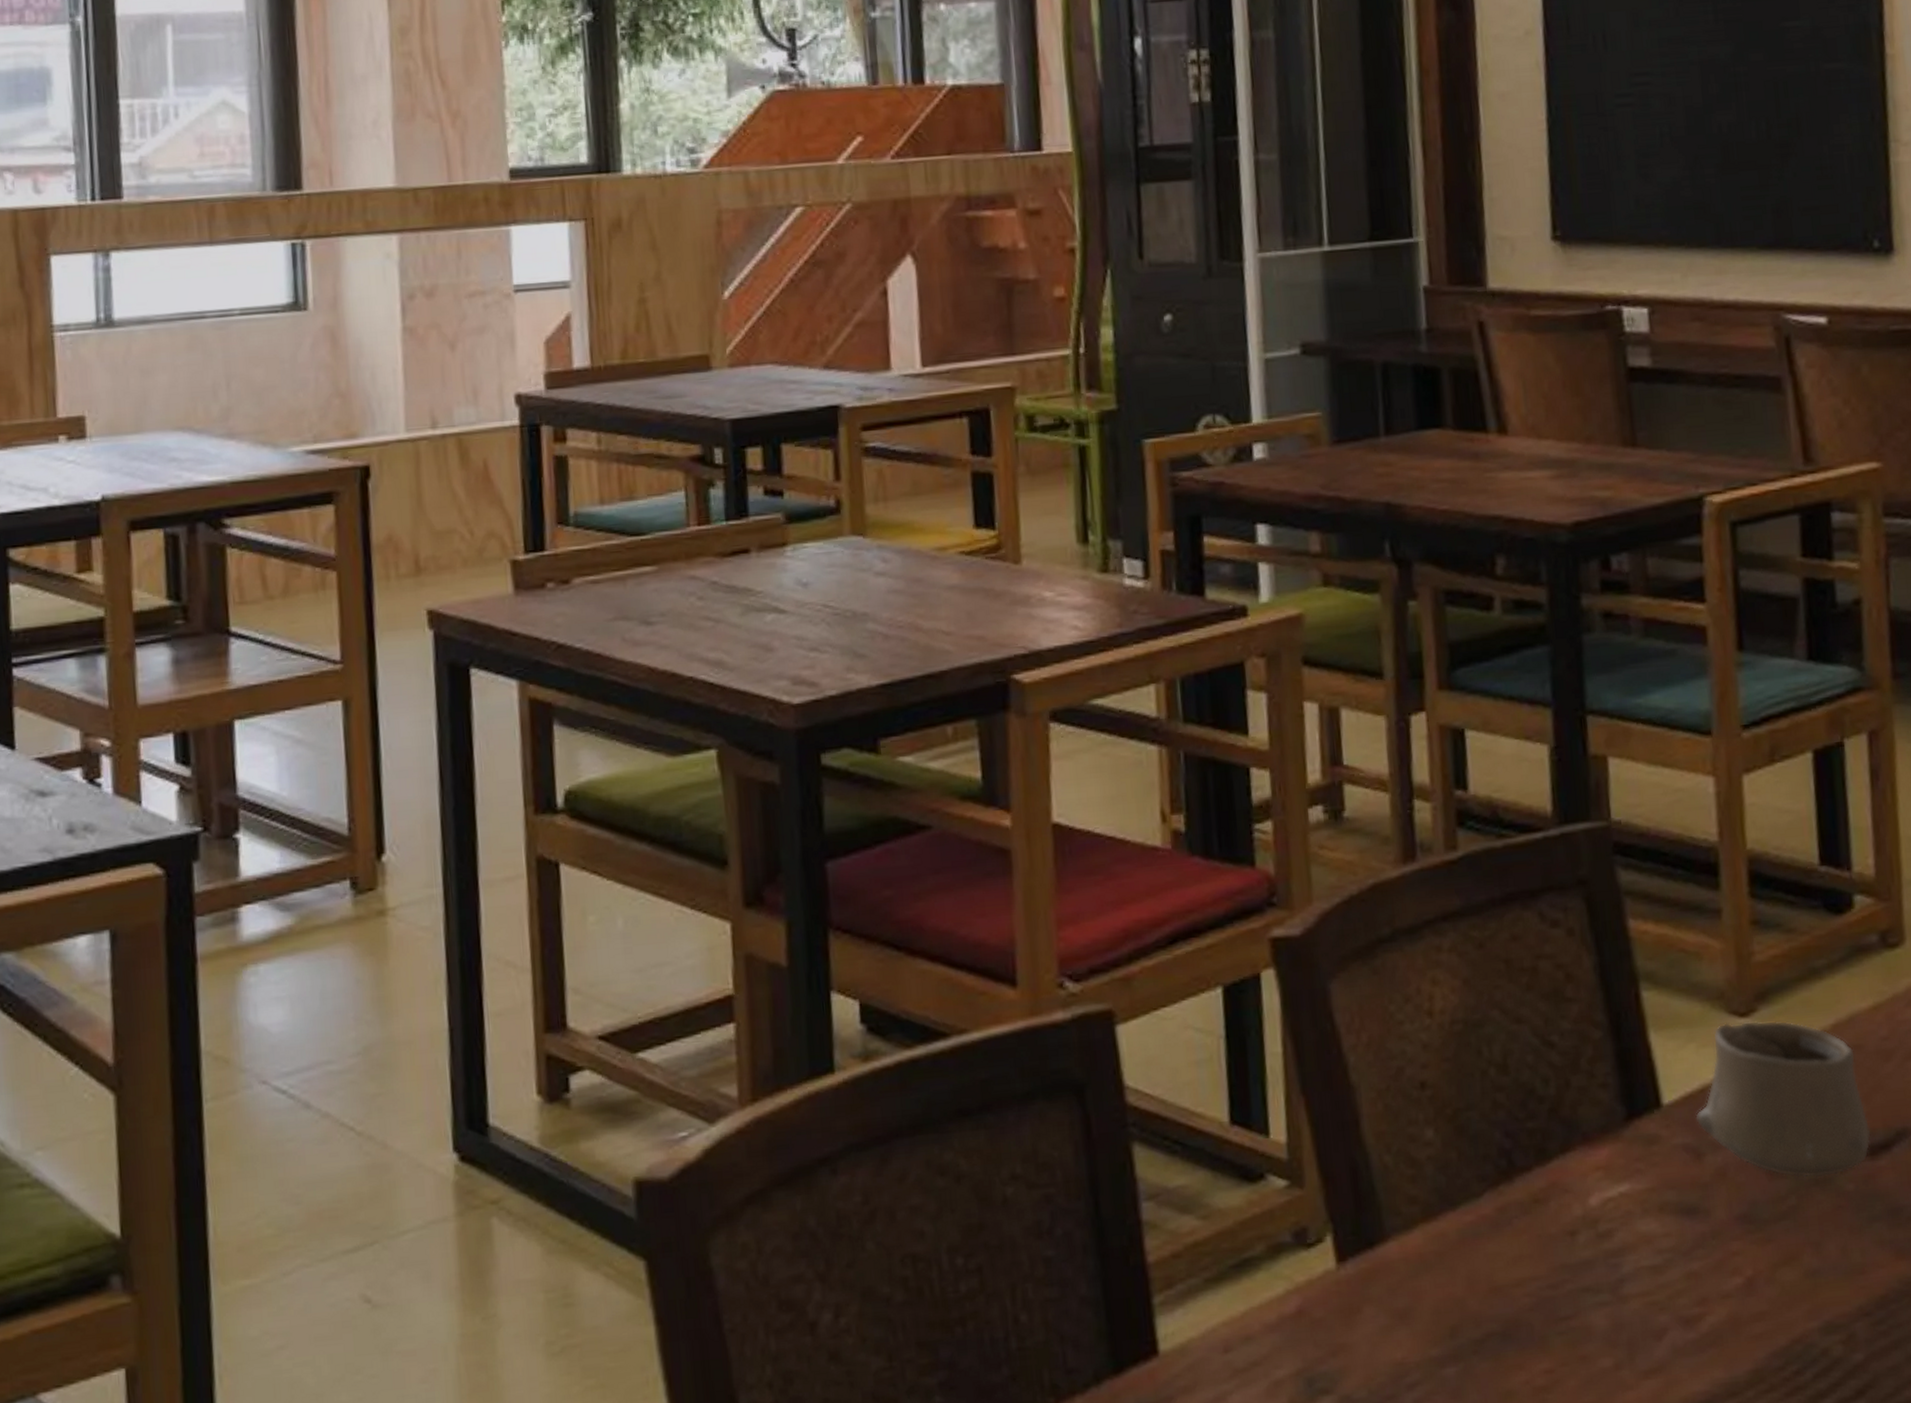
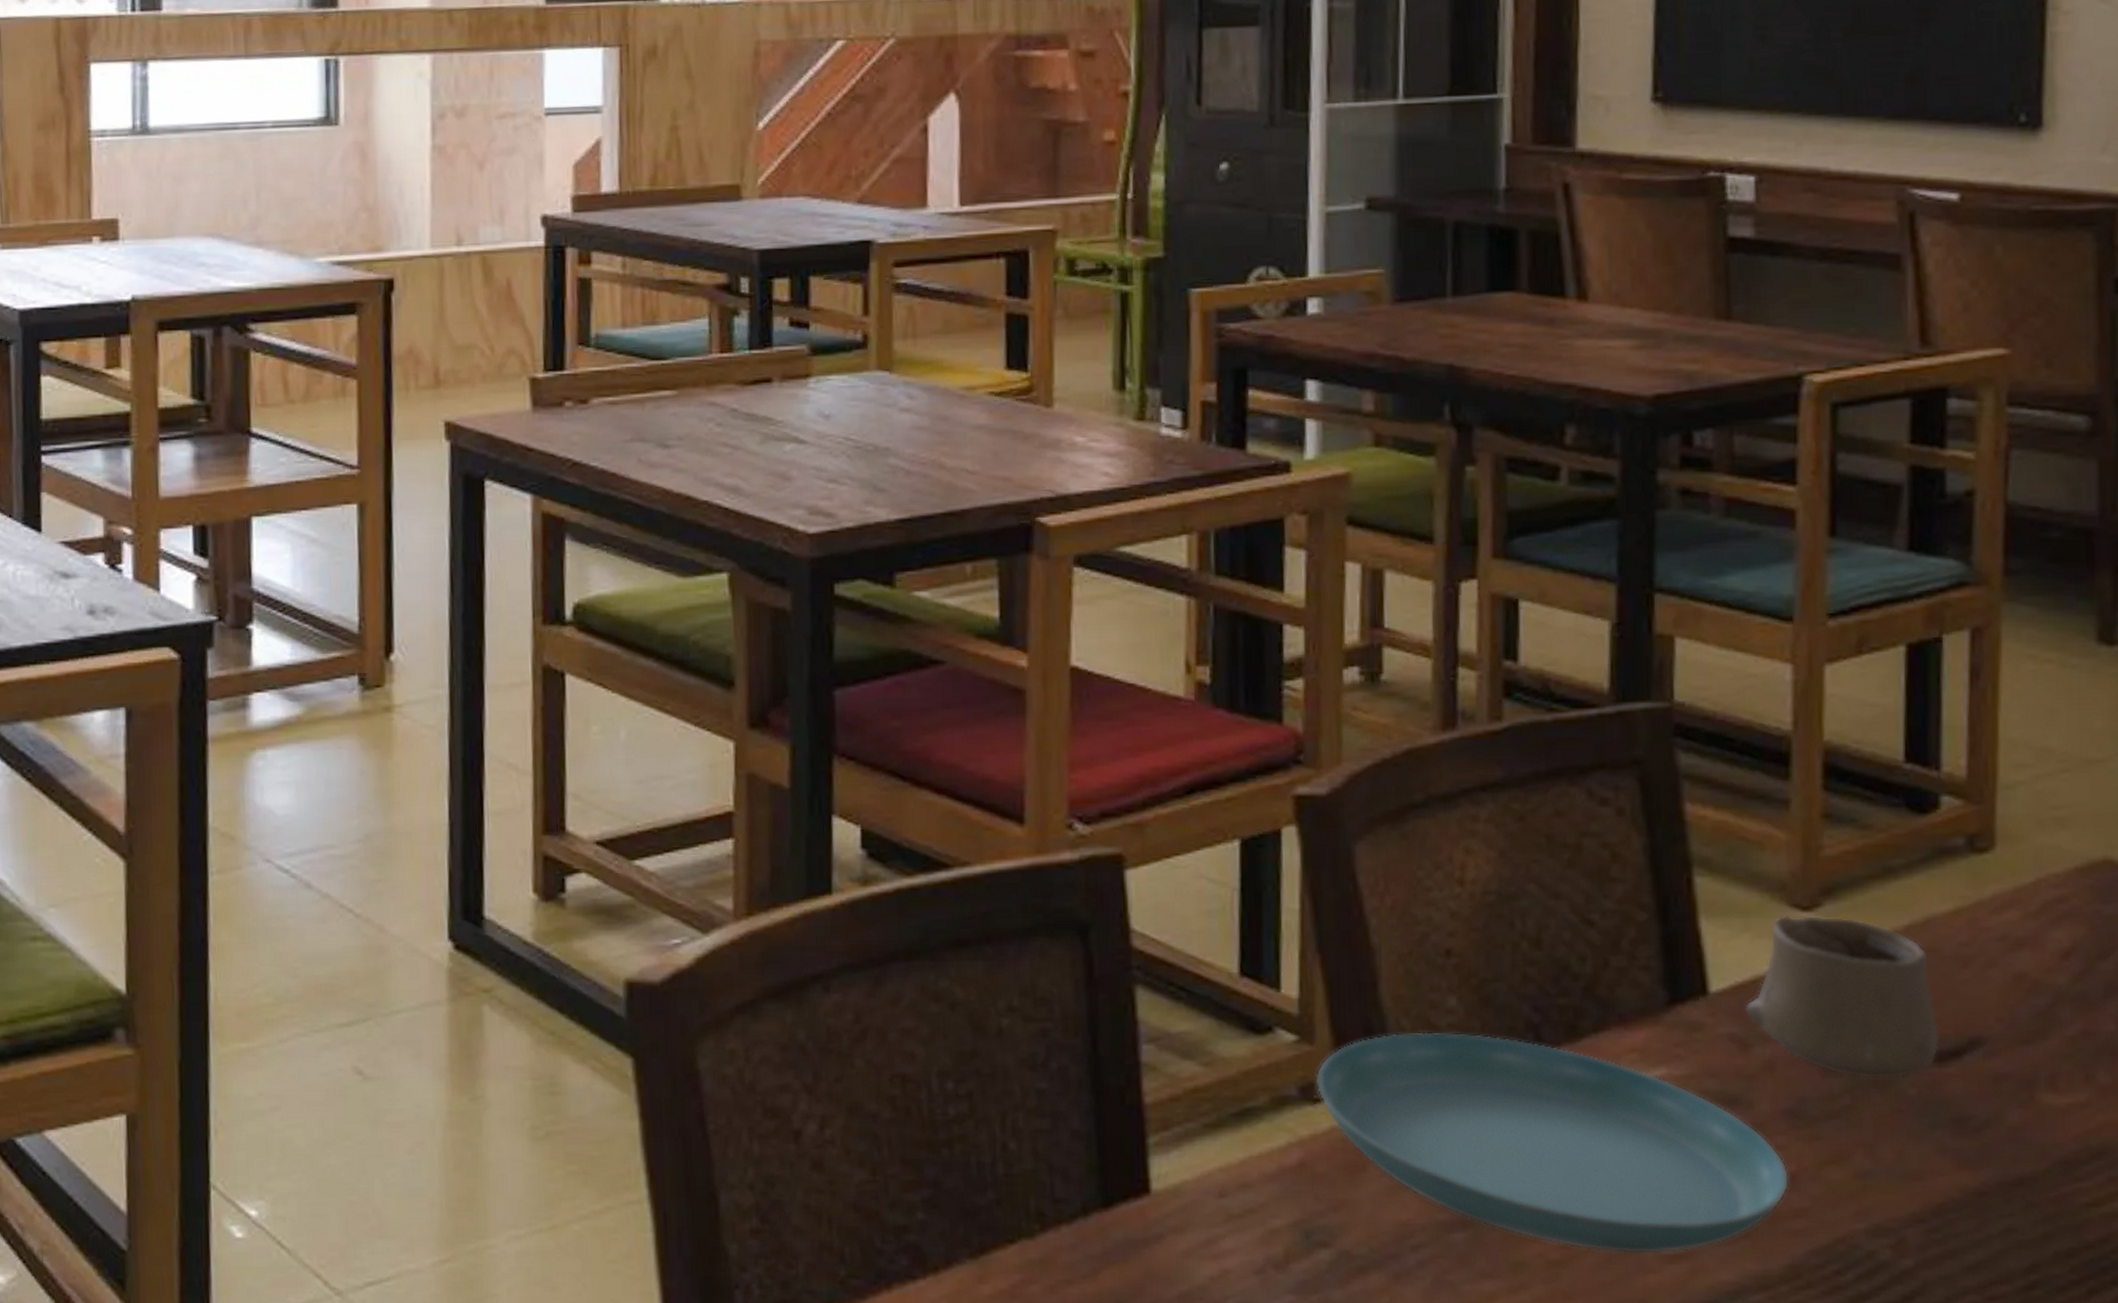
saucer: none [1307,1164,1748,1374] -> present [1316,1032,1790,1254]

